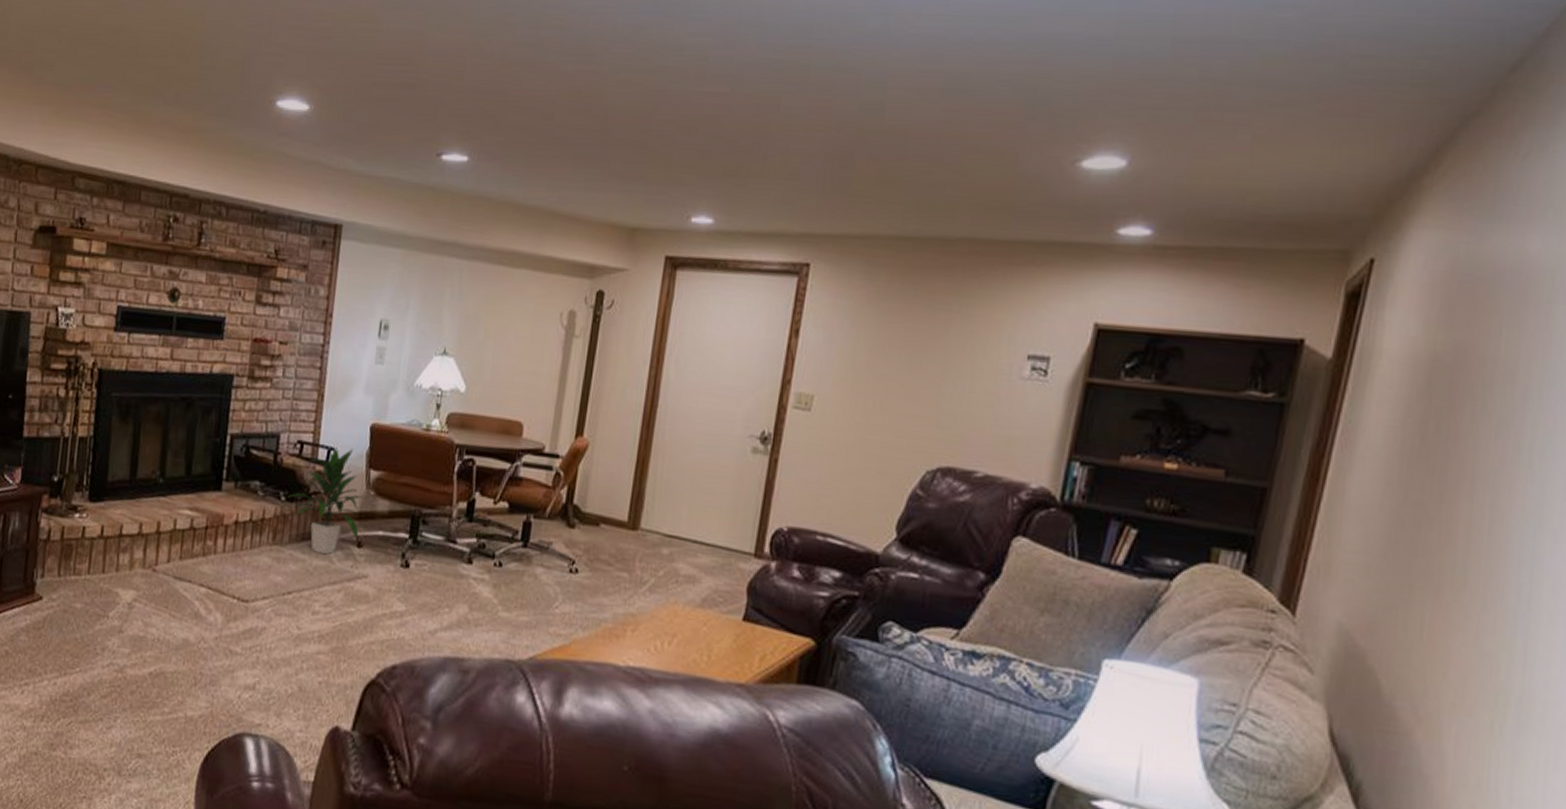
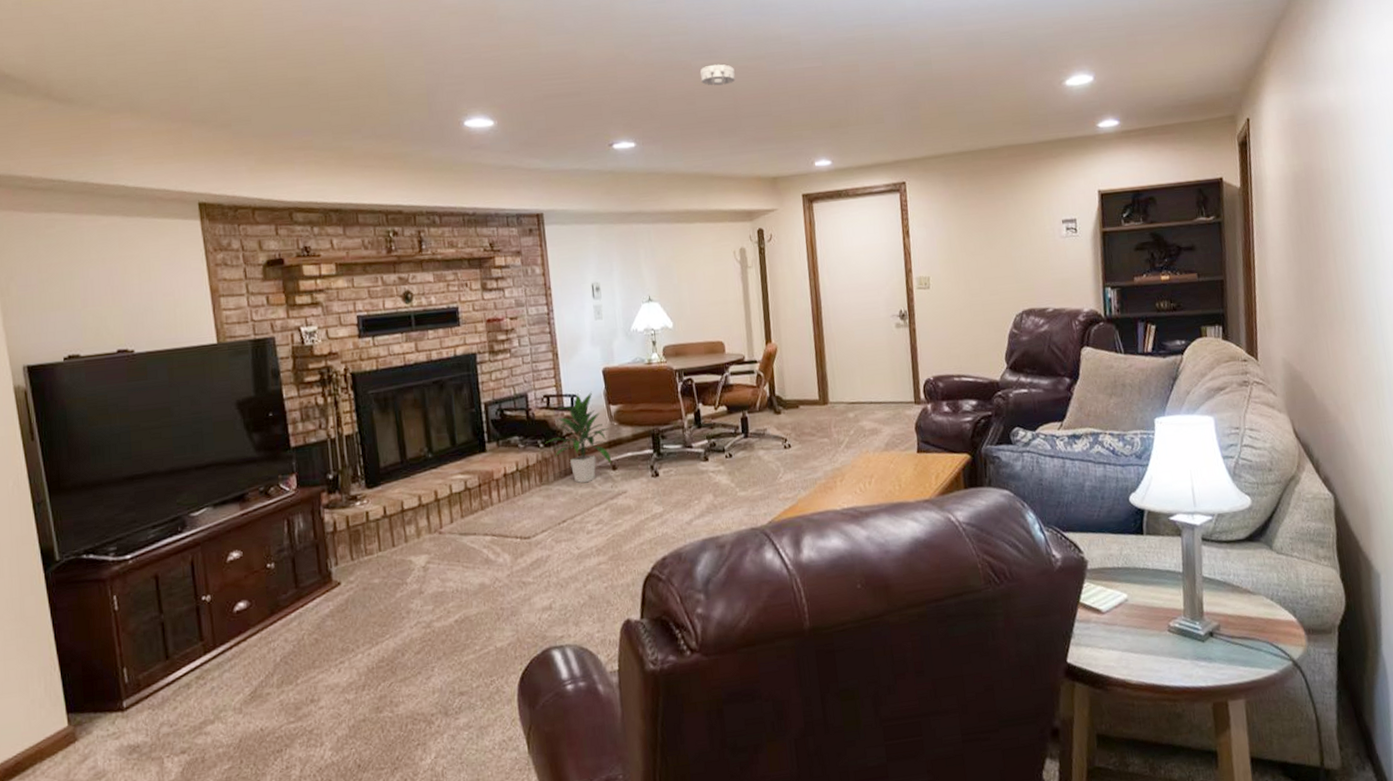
smoke detector: none [566,72,613,100] -> present [699,64,736,86]

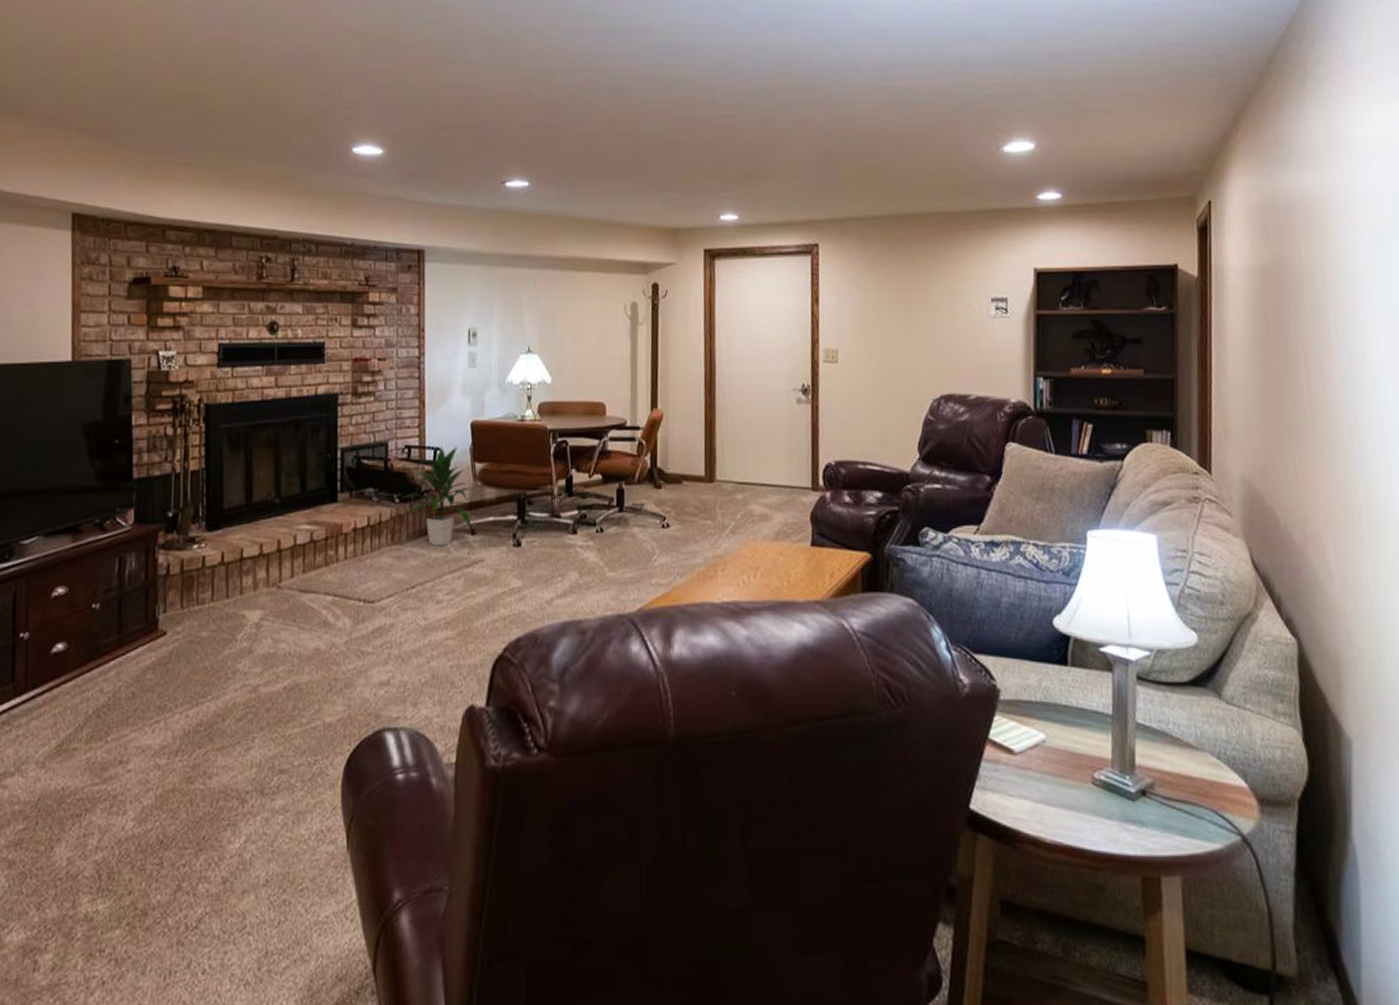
smoke detector: present [699,64,736,86] -> none [604,105,642,128]

